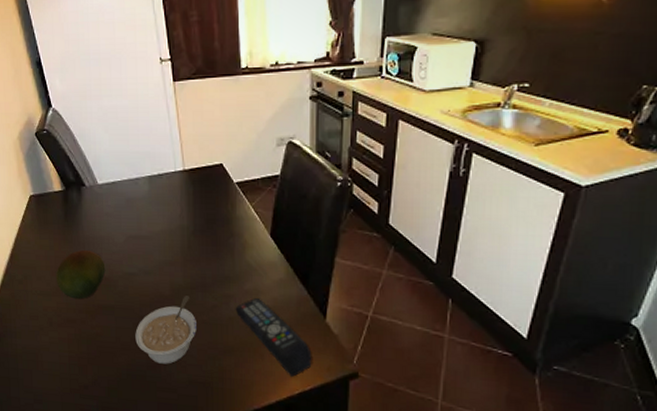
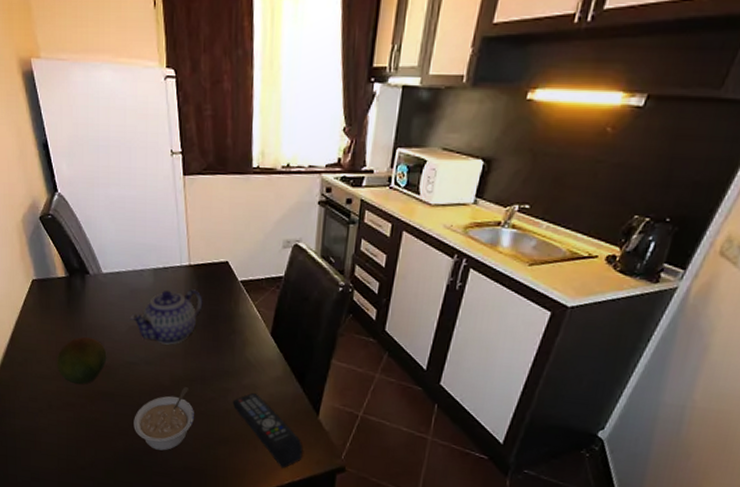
teapot: none [127,194,200,253] -> present [130,289,203,345]

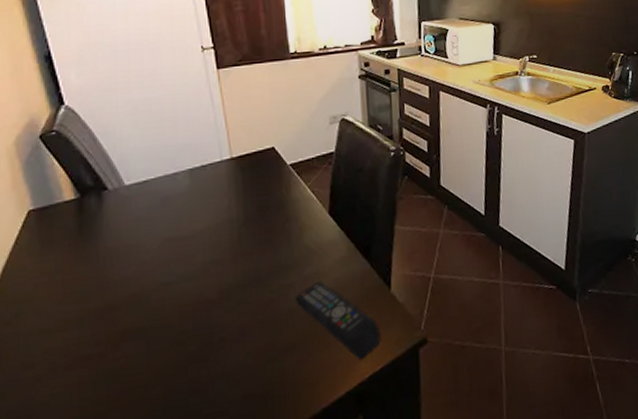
fruit: present [56,336,107,385] -> none [62,264,134,330]
teapot: present [130,289,203,345] -> none [162,183,251,252]
legume: present [133,387,194,451] -> none [174,295,251,385]

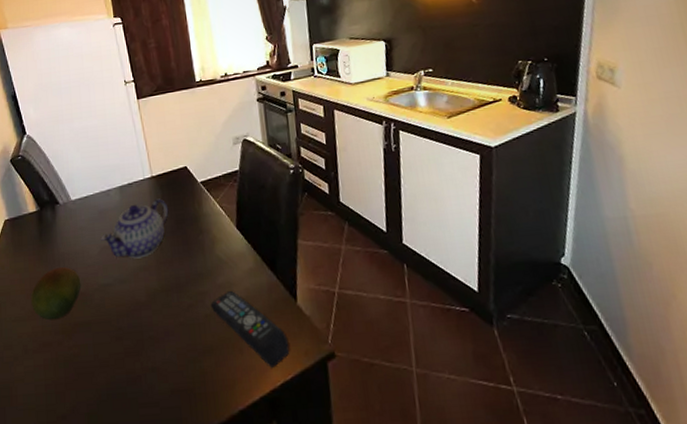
fruit: none [62,264,134,330] -> present [30,266,81,321]
teapot: none [162,183,251,252] -> present [100,198,169,259]

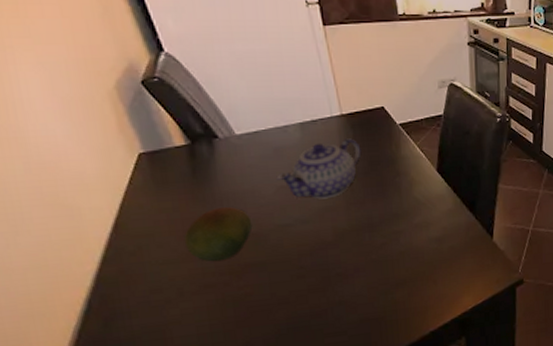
remote control: present [210,291,290,368] -> none [405,230,483,295]

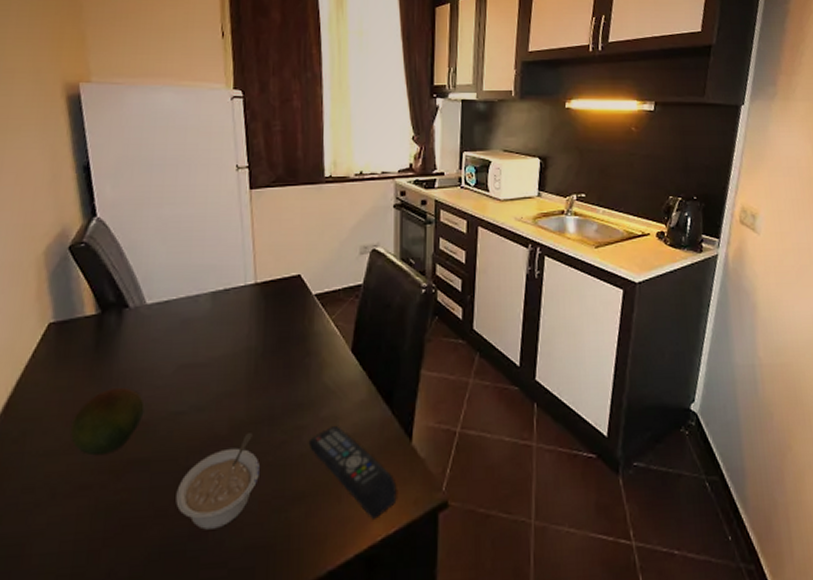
teapot: present [276,138,362,199] -> none [178,310,272,382]
legume: none [294,238,366,310] -> present [176,433,260,530]
remote control: none [405,230,483,295] -> present [308,426,397,519]

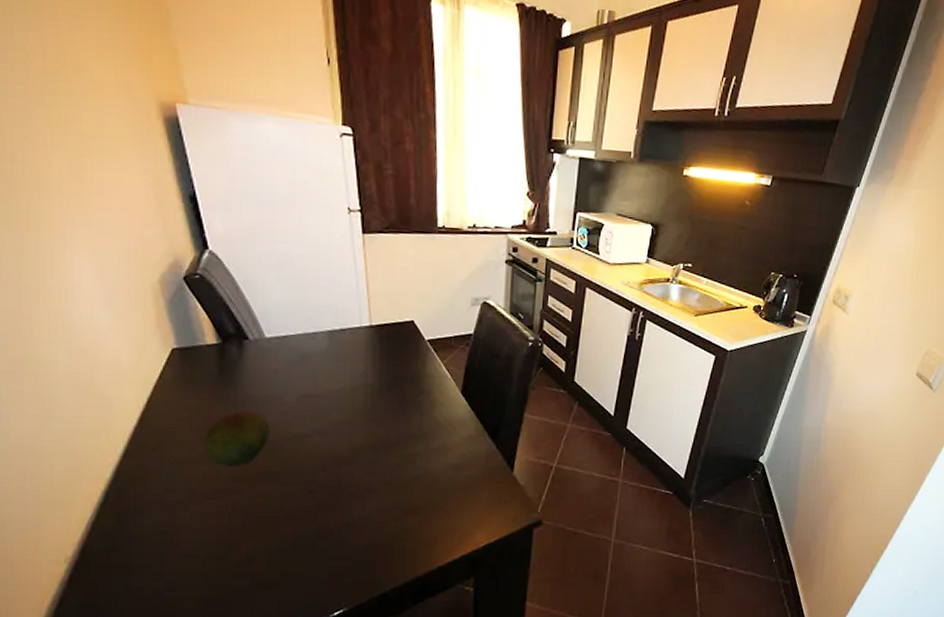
legume: present [176,433,260,530] -> none [304,456,378,530]
remote control: present [308,426,397,519] -> none [421,456,498,530]

